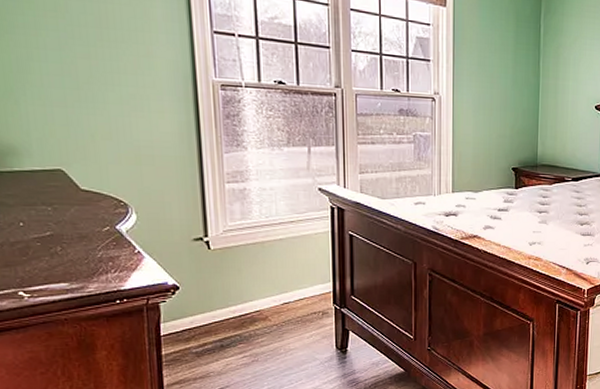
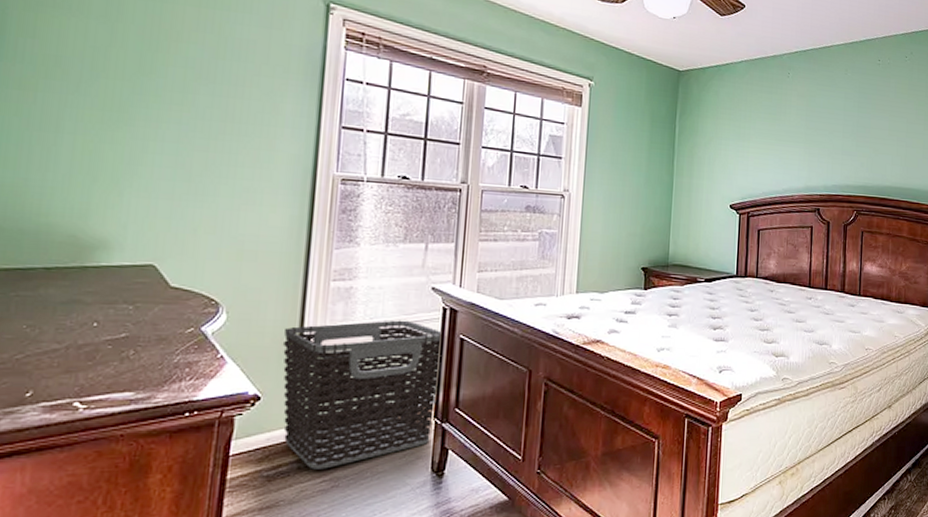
clothes hamper: none [191,218,335,347] -> present [283,320,442,470]

